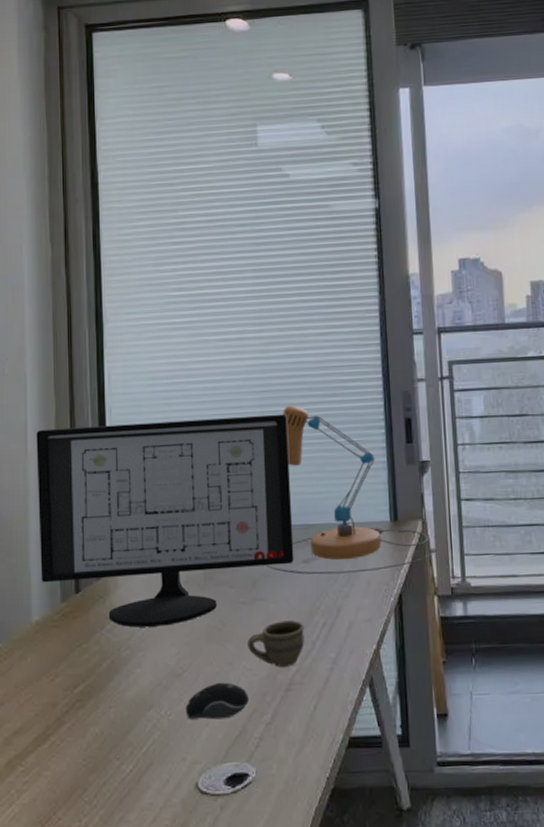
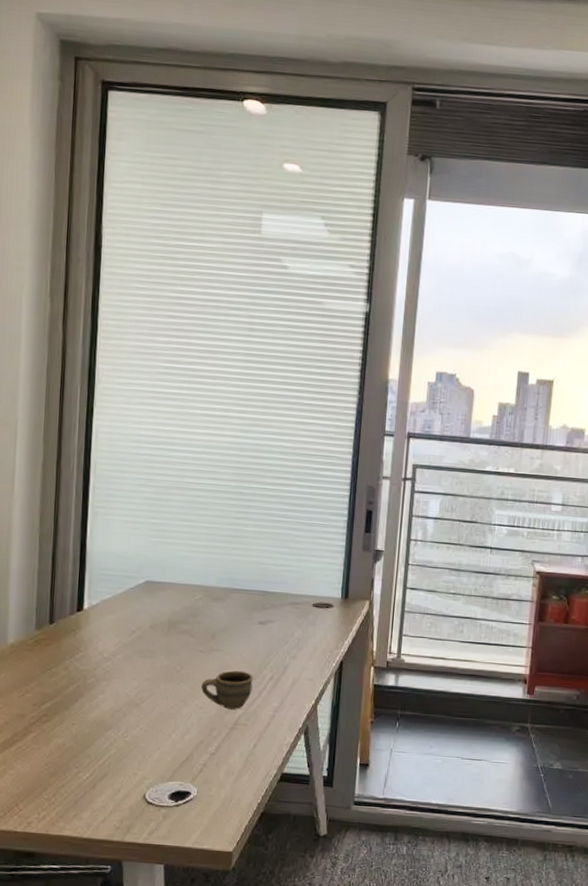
computer monitor: present [36,413,294,628] -> none [18,473,259,662]
computer mouse: present [185,682,249,720] -> none [140,715,197,746]
desk lamp: present [265,404,437,575] -> none [224,483,379,639]

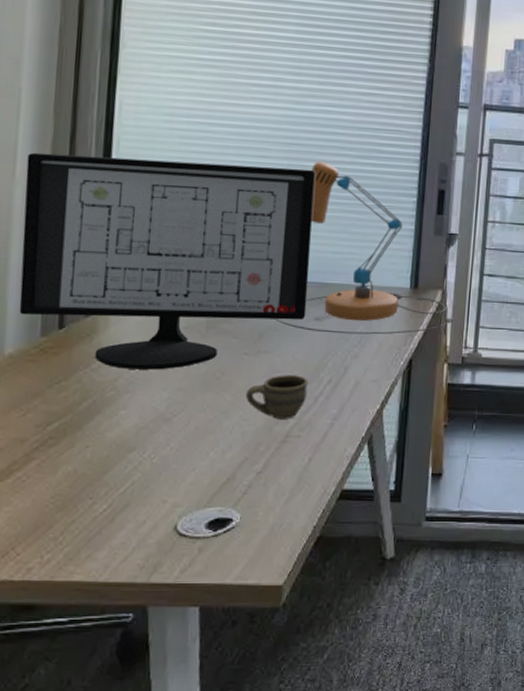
computer monitor: none [18,473,259,662] -> present [19,152,315,370]
desk lamp: none [224,483,379,639] -> present [274,161,453,335]

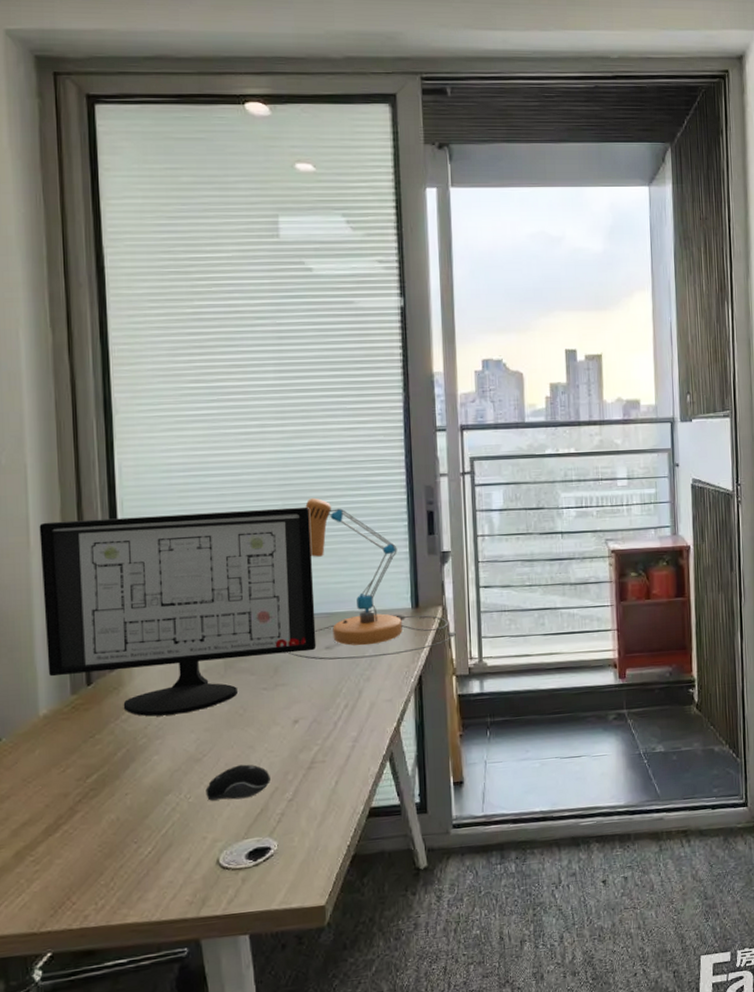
computer mouse: none [171,430,241,466] -> present [205,764,270,801]
cup: present [246,375,308,419] -> none [269,703,326,748]

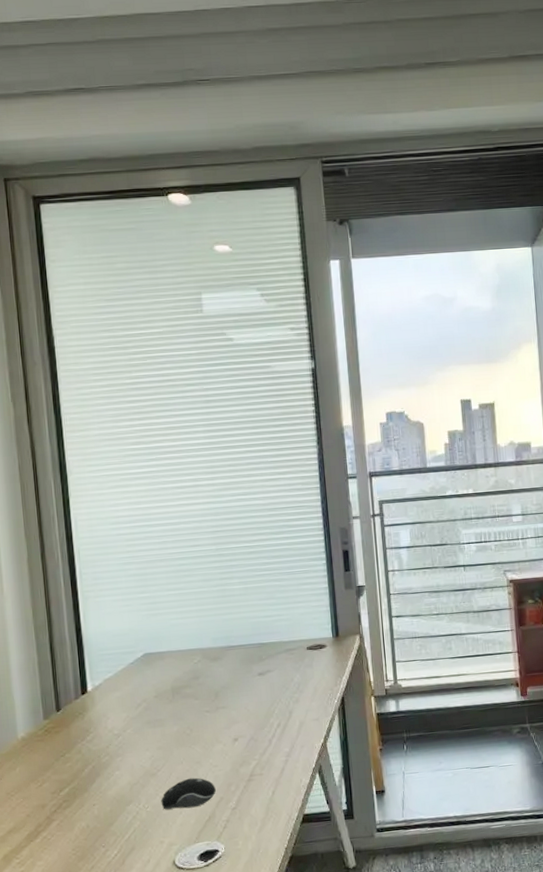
computer monitor: present [39,506,317,717] -> none [10,550,251,737]
desk lamp: present [287,497,456,660] -> none [225,542,373,685]

